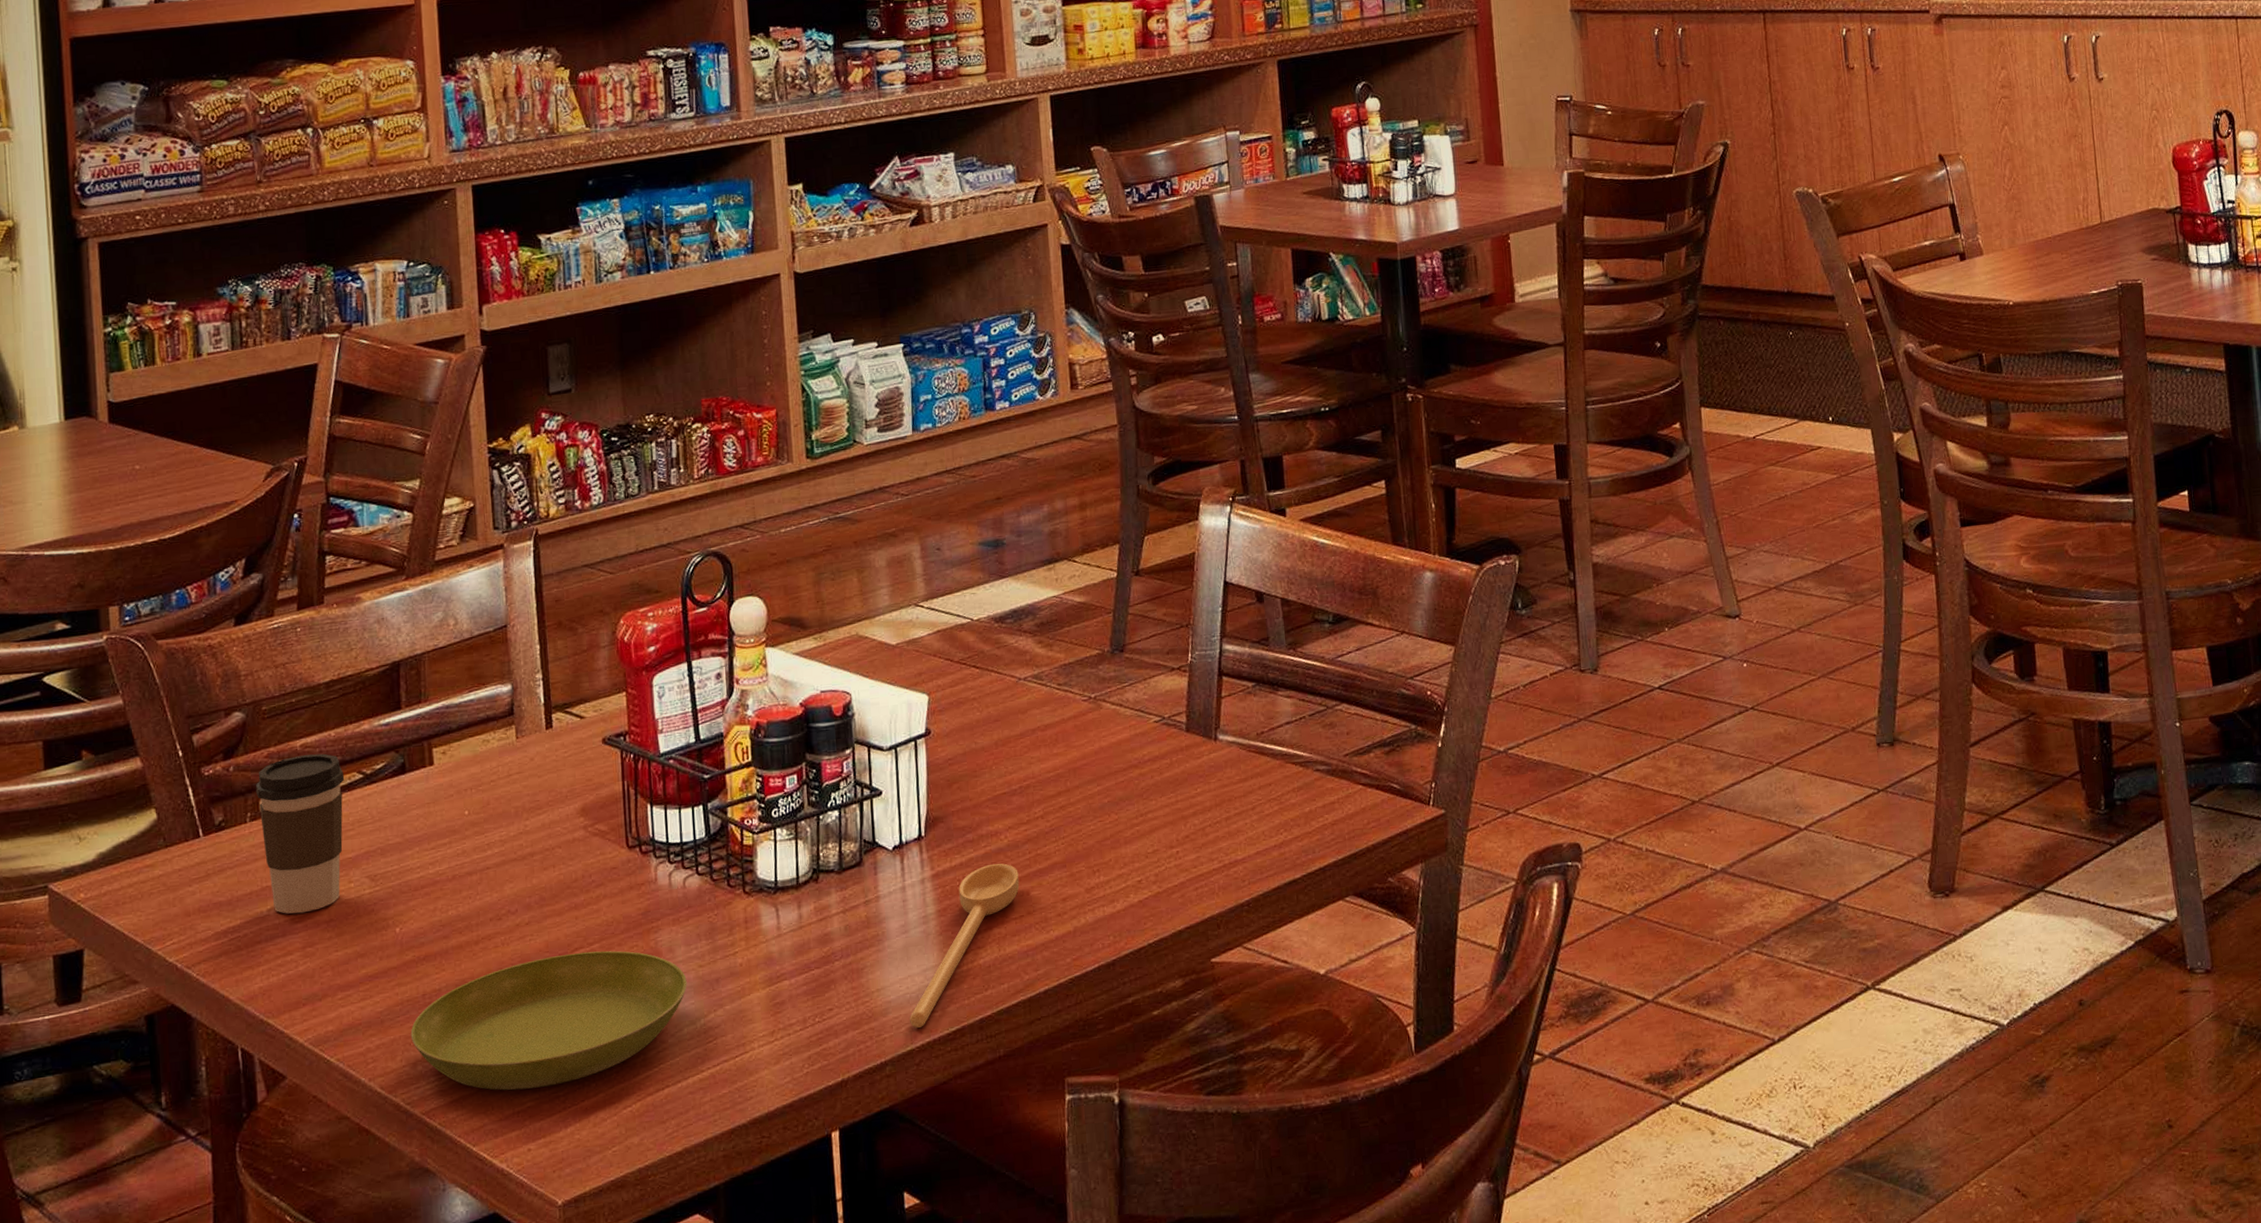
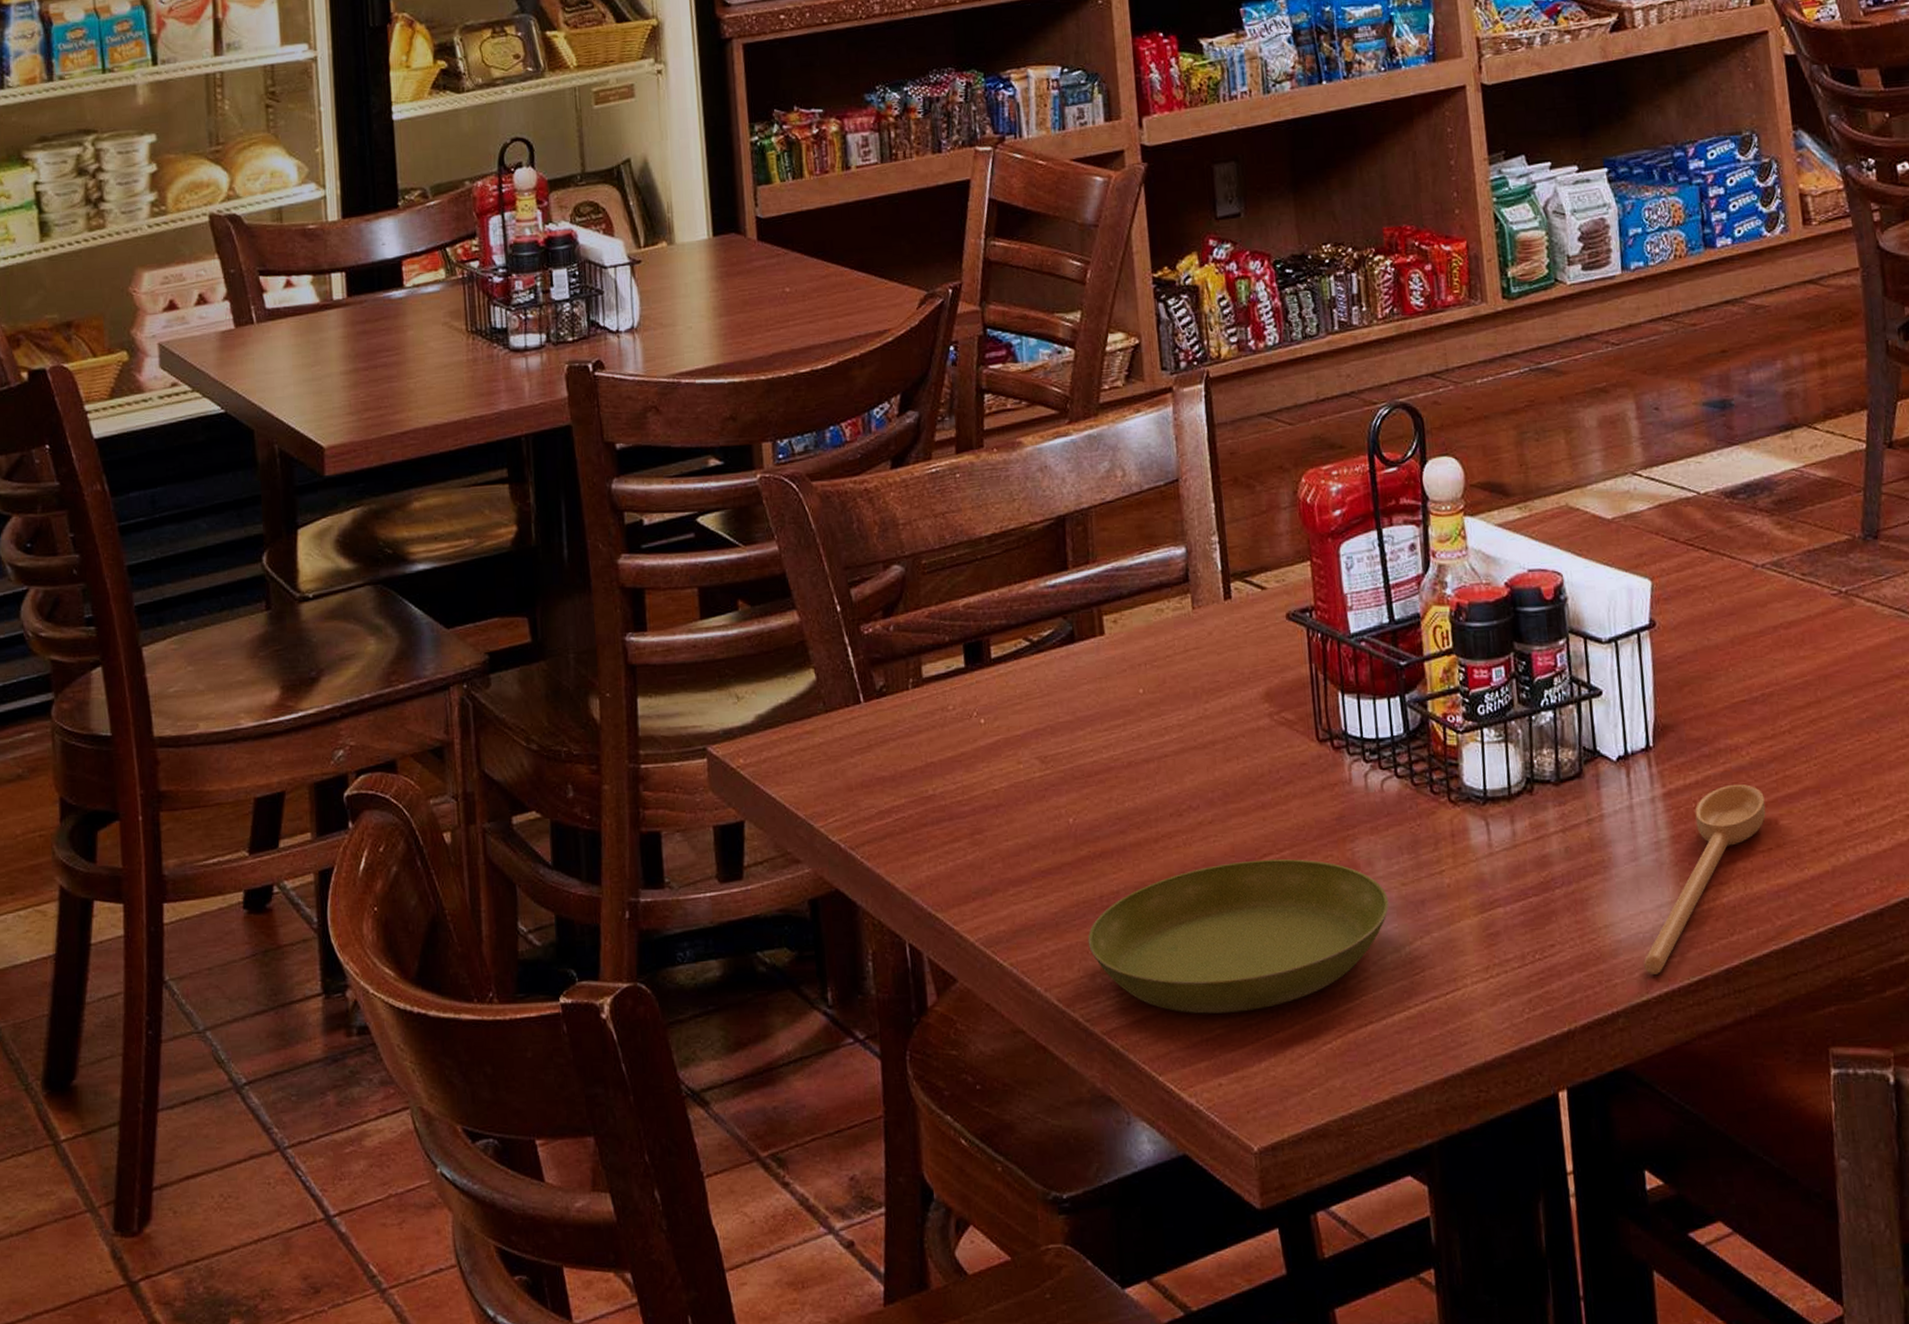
coffee cup: present [255,753,345,914] -> none [917,615,1011,795]

